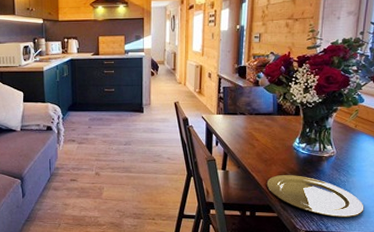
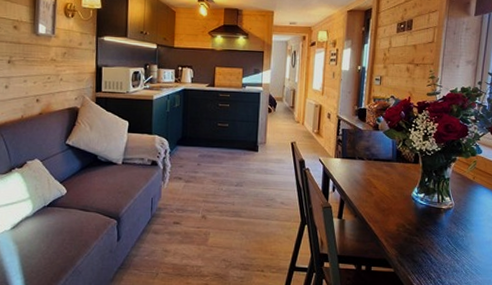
plate: present [266,175,364,218] -> none [383,227,482,276]

